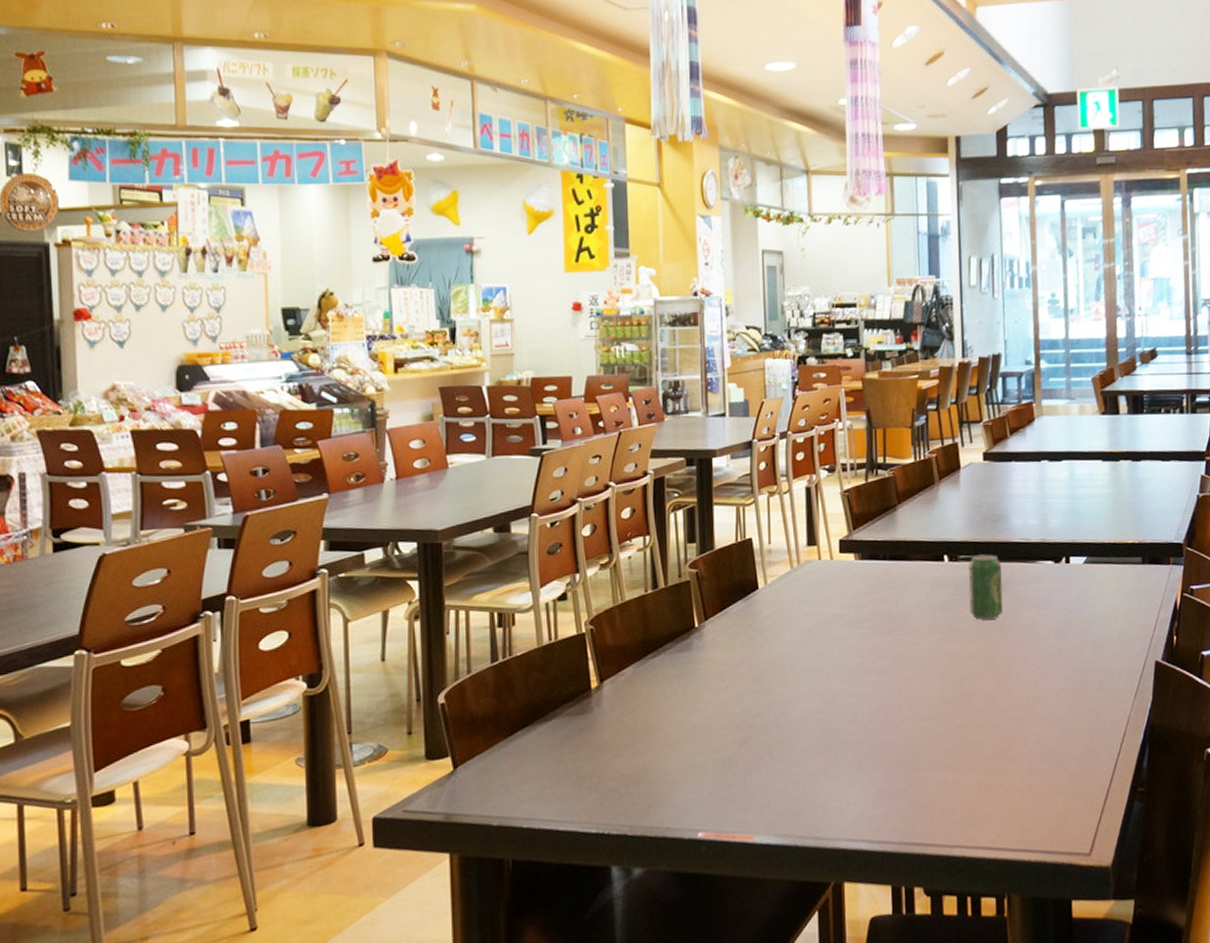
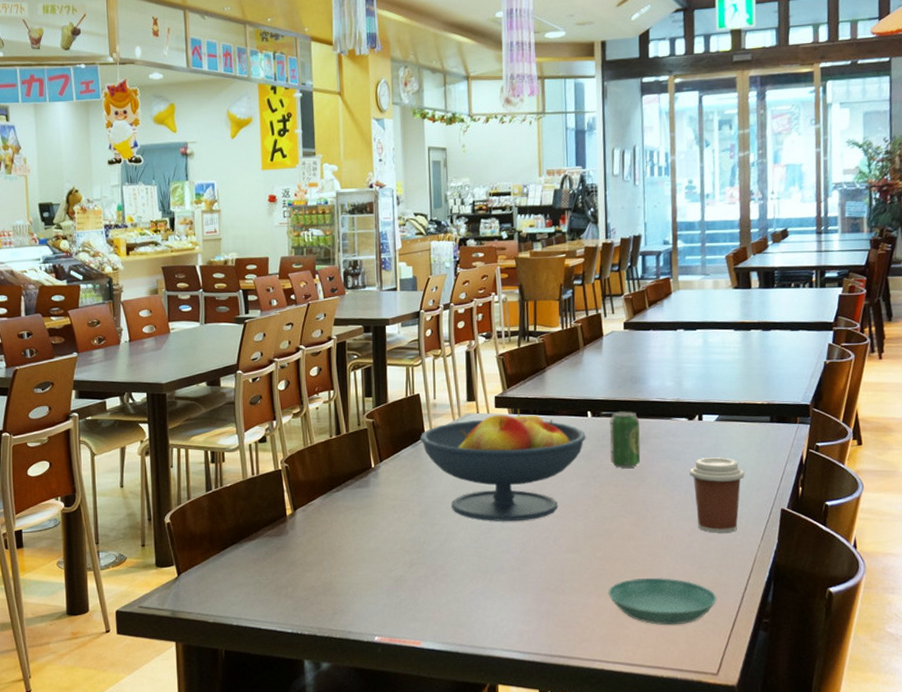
fruit bowl: none [752,553,943,687] -> present [419,408,586,521]
saucer: none [968,745,1089,801] -> present [608,577,717,626]
coffee cup: none [1056,604,1116,691] -> present [689,457,745,533]

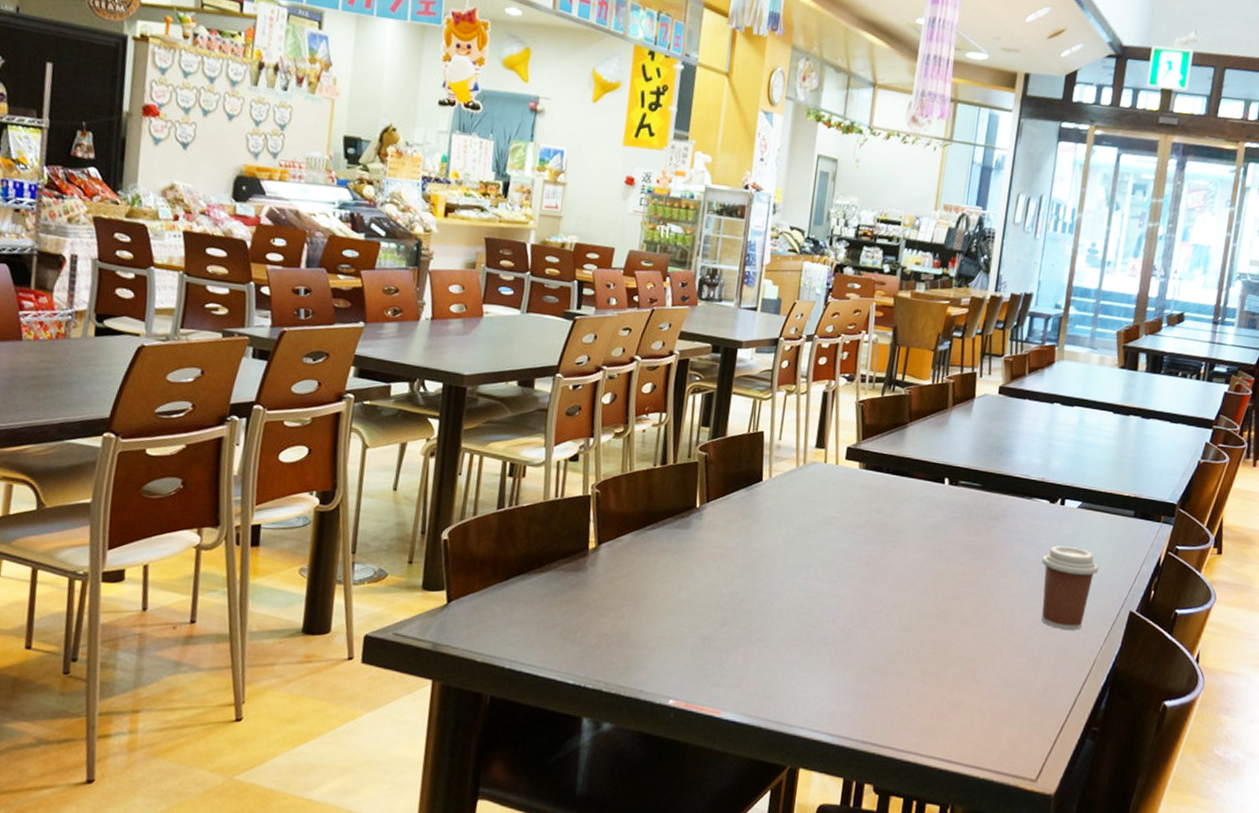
fruit bowl: present [419,408,586,521] -> none [755,464,939,590]
saucer: present [608,577,717,626] -> none [935,668,1049,724]
beverage can: present [609,411,641,468] -> none [961,482,998,546]

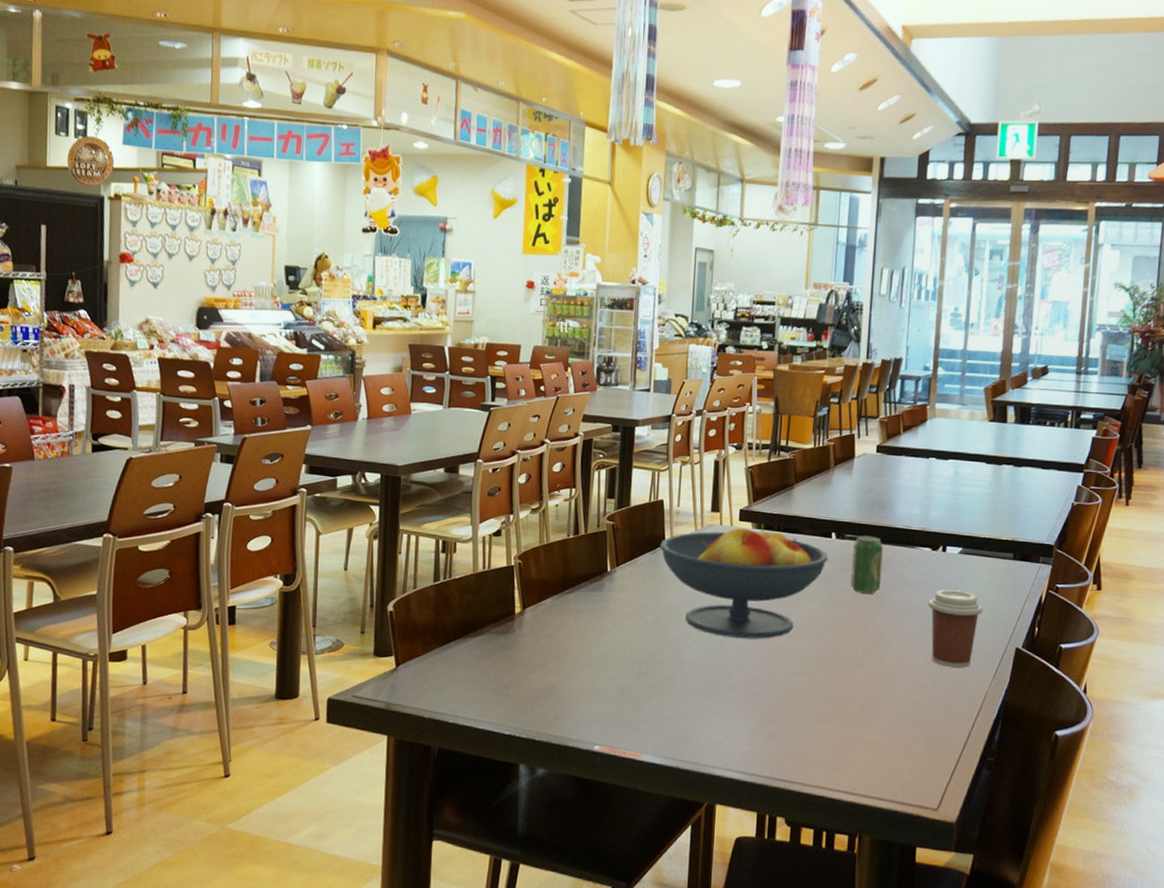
fruit bowl: none [755,464,939,590] -> present [659,524,828,639]
beverage can: none [961,482,998,546] -> present [850,535,883,594]

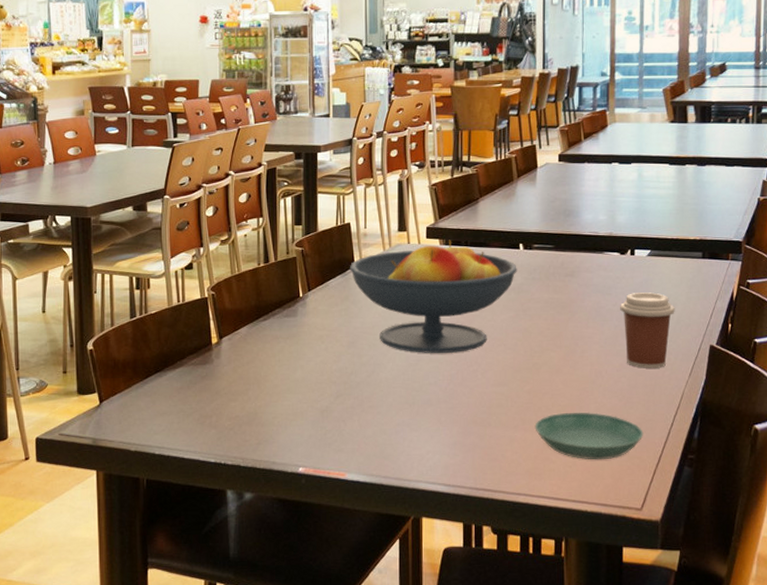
saucer: none [835,706,944,757] -> present [534,412,644,460]
beverage can: present [850,535,883,594] -> none [541,244,572,302]

